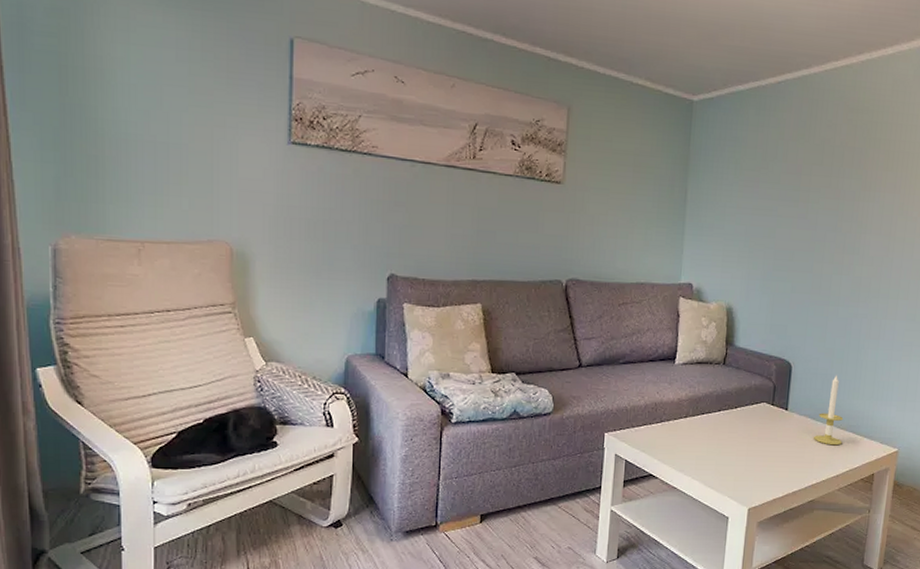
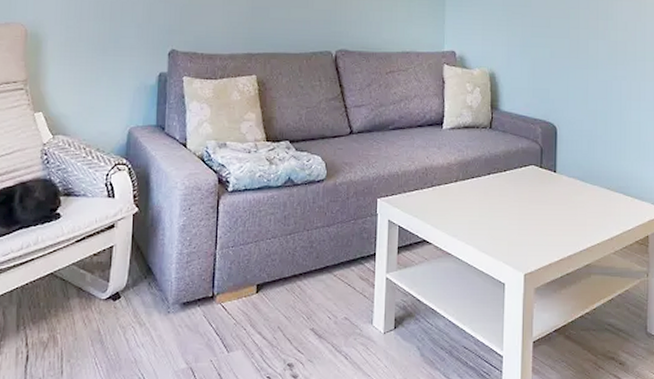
candle: present [814,375,844,446] -> none [585,136,614,207]

